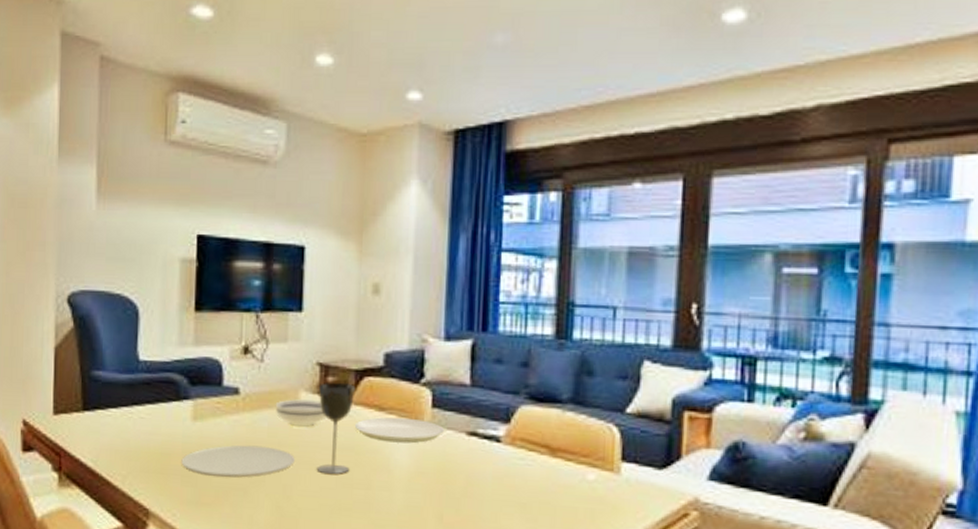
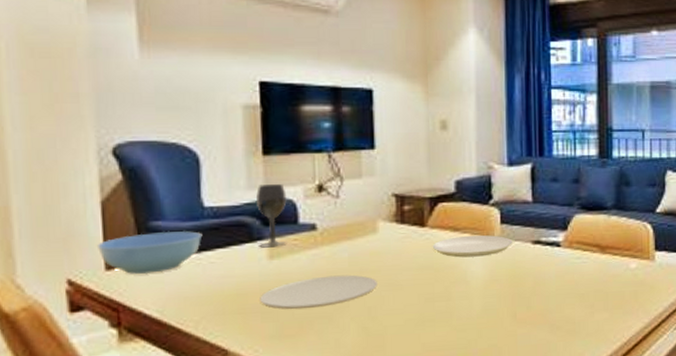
bowl: none [48,381,136,422] -> present [96,230,203,274]
wine glass: none [184,342,214,409] -> present [255,184,287,248]
bowl: present [275,398,327,427] -> none [354,227,405,253]
wine glass: present [316,382,354,474] -> none [396,209,431,292]

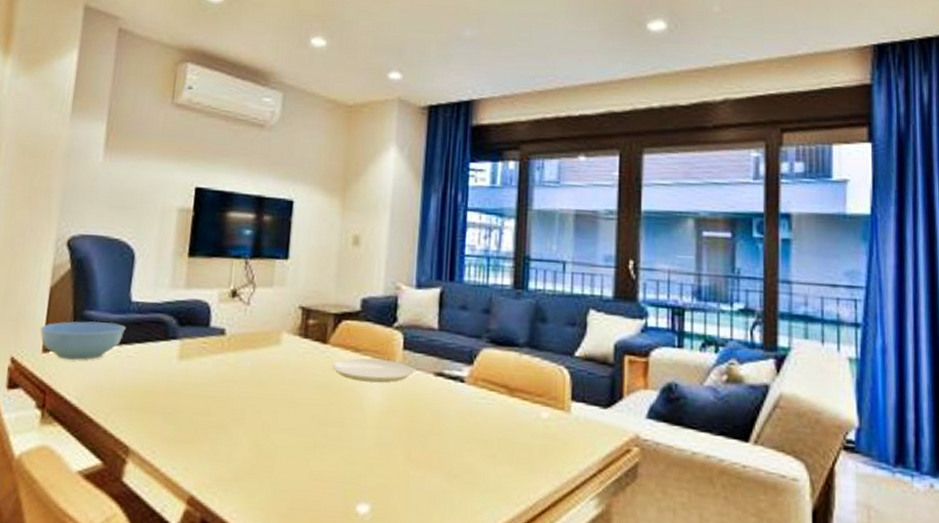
wine glass: present [255,184,287,248] -> none [172,285,204,349]
plate: present [260,275,377,310] -> none [164,383,274,416]

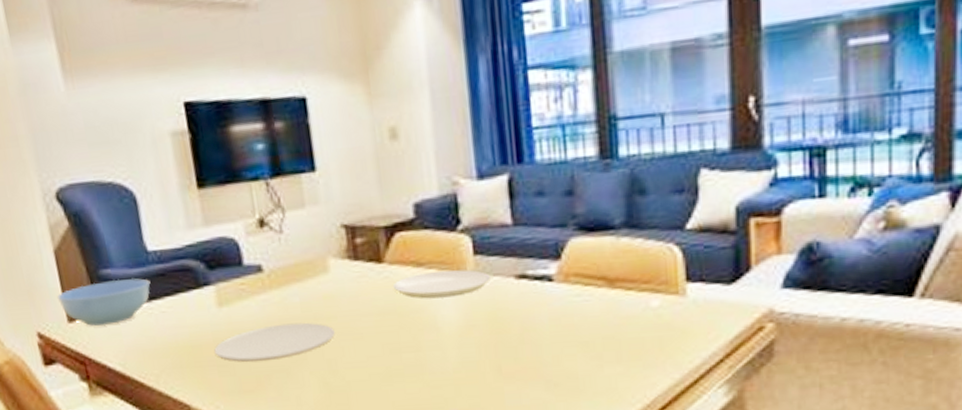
plate: none [164,383,274,416] -> present [214,322,335,363]

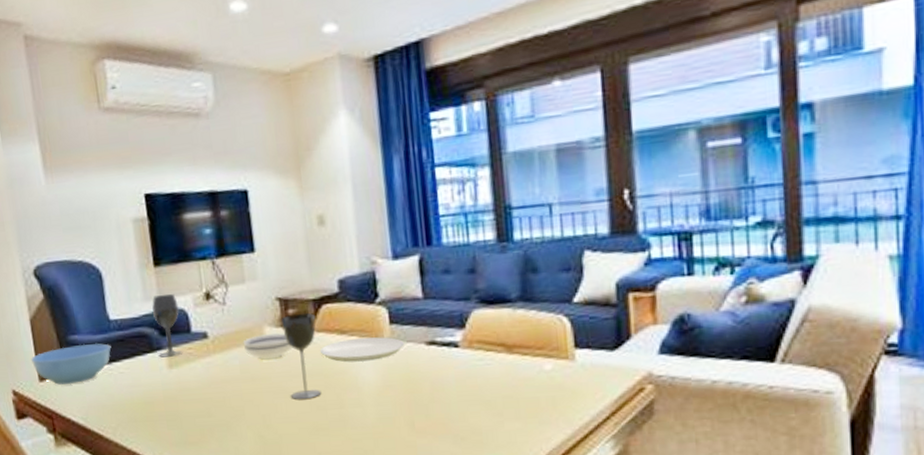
wine glass: none [196,221,235,295] -> present [151,294,183,358]
plate: present [214,322,335,363] -> none [164,382,270,418]
bowl: none [303,265,361,297] -> present [243,332,293,360]
wine glass: none [348,242,395,341] -> present [281,312,322,399]

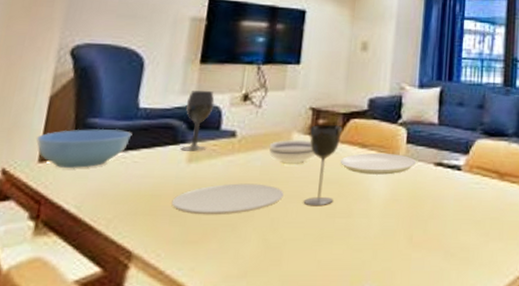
plate: none [164,382,270,418] -> present [171,183,284,215]

